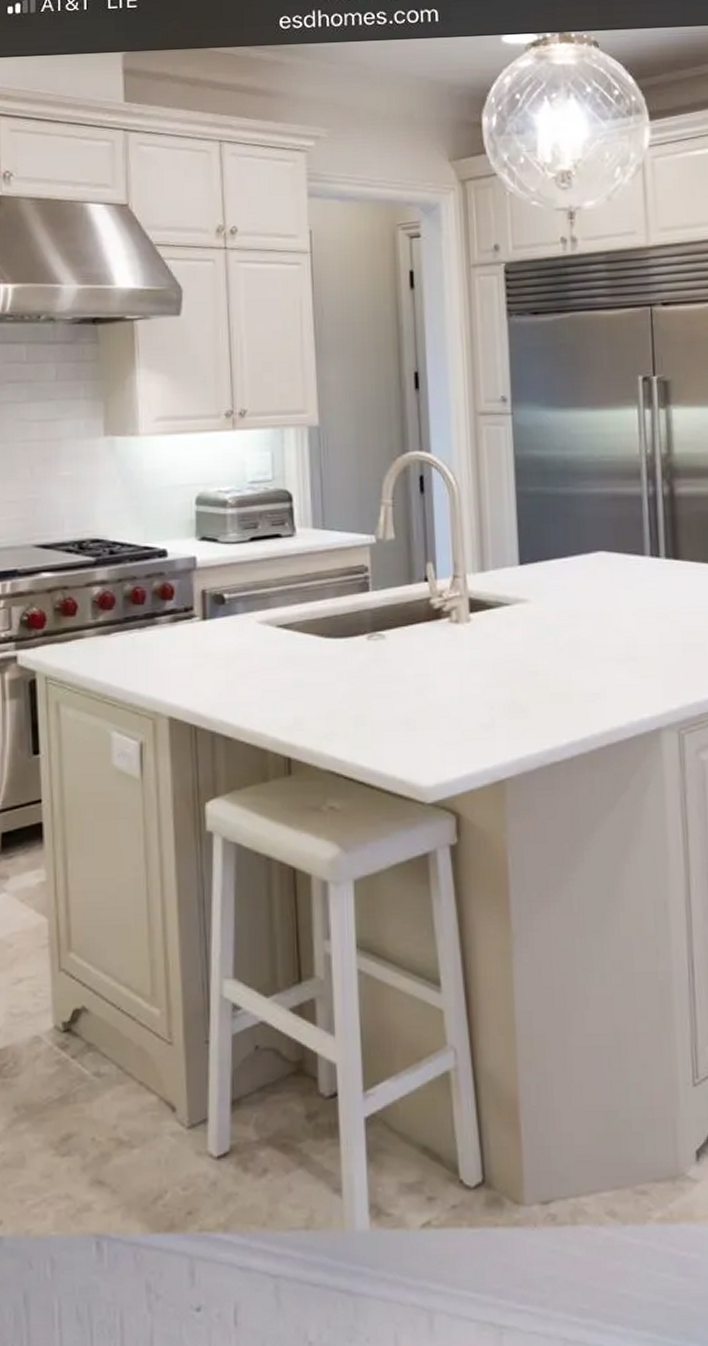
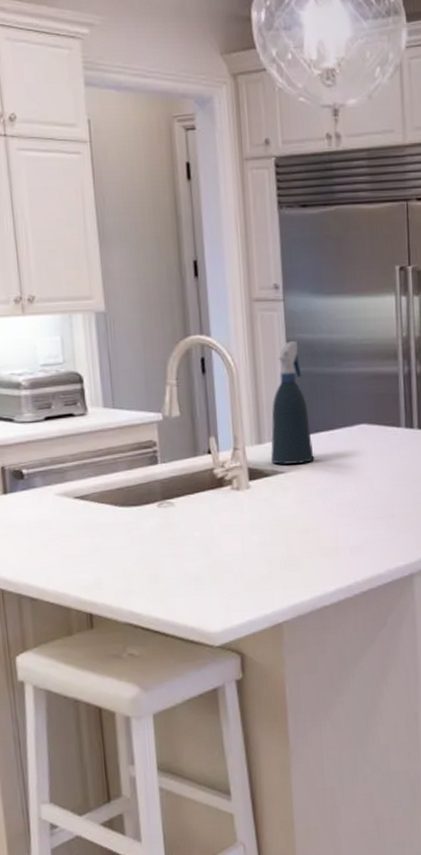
spray bottle: none [494,458,544,596] -> present [270,341,314,465]

